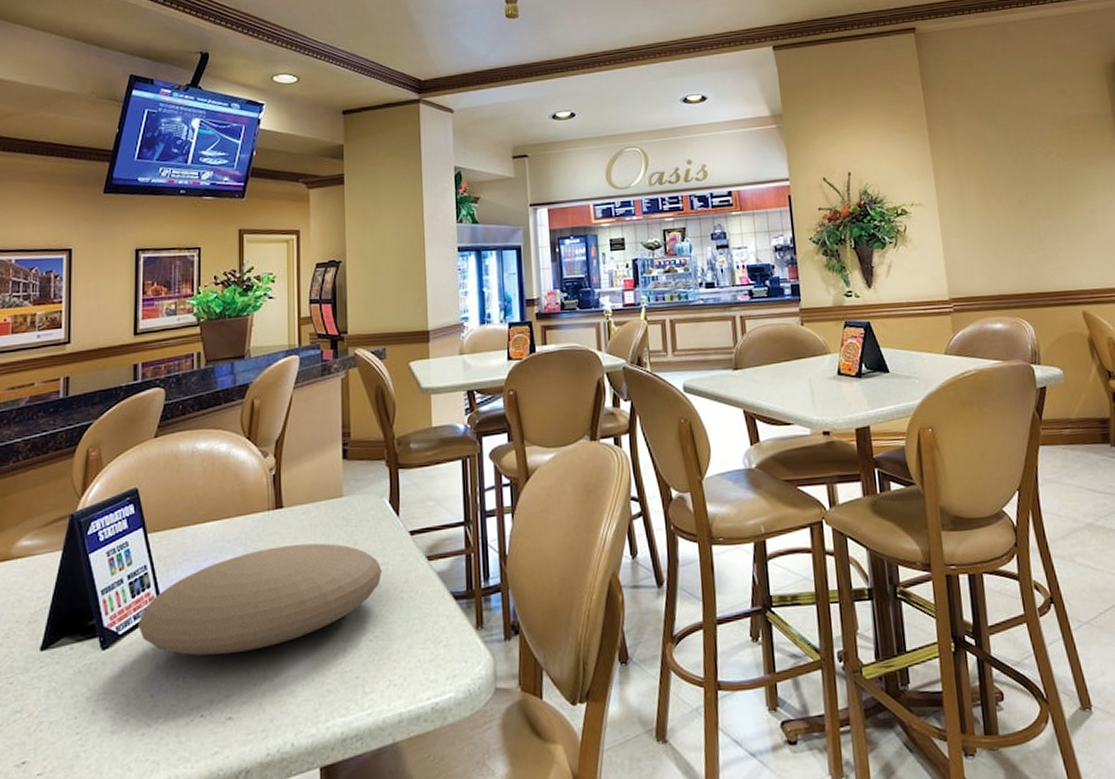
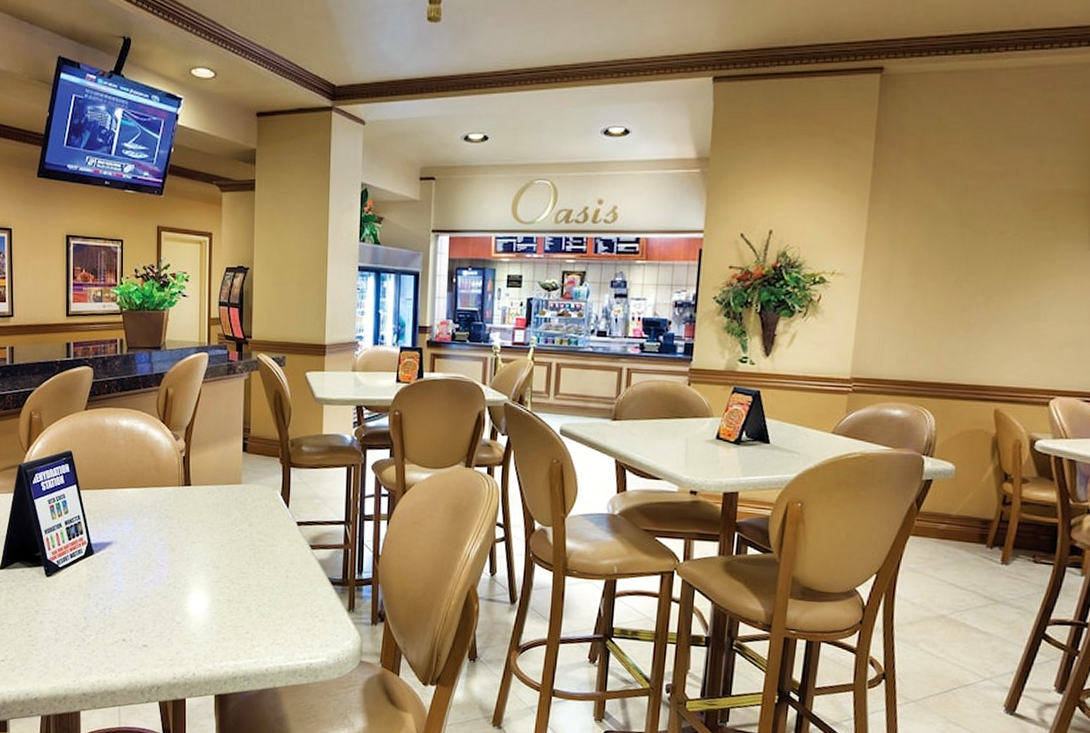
plate: present [138,543,382,656] -> none [74,517,271,597]

